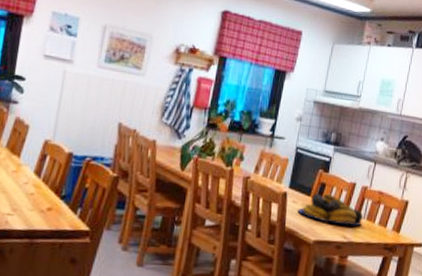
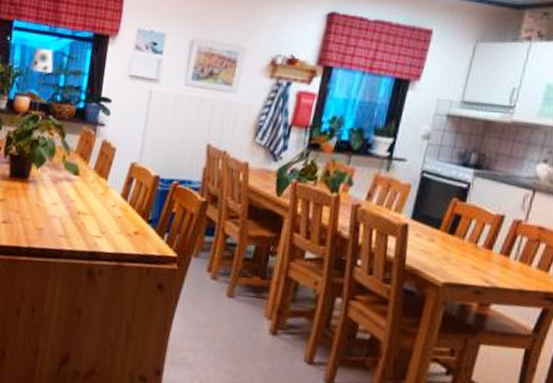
fruit bowl: present [298,193,364,227] -> none [422,226,515,269]

